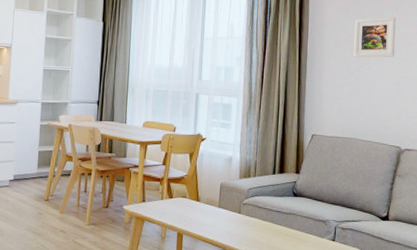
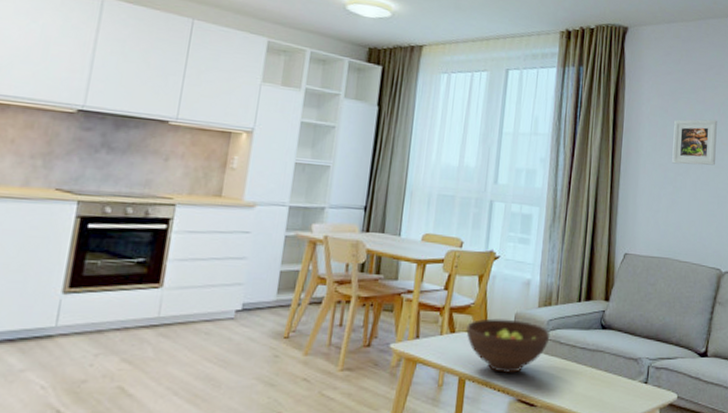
fruit bowl: none [181,187,250,230] -> present [466,318,550,373]

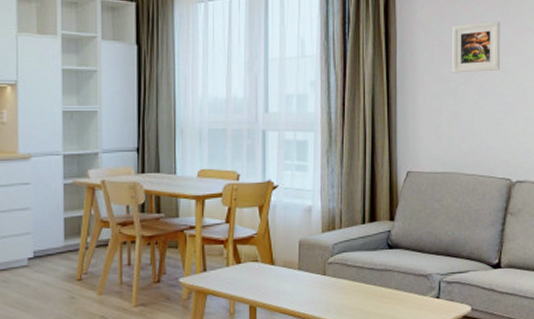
fruit bowl: present [466,318,550,373] -> none [252,246,337,298]

